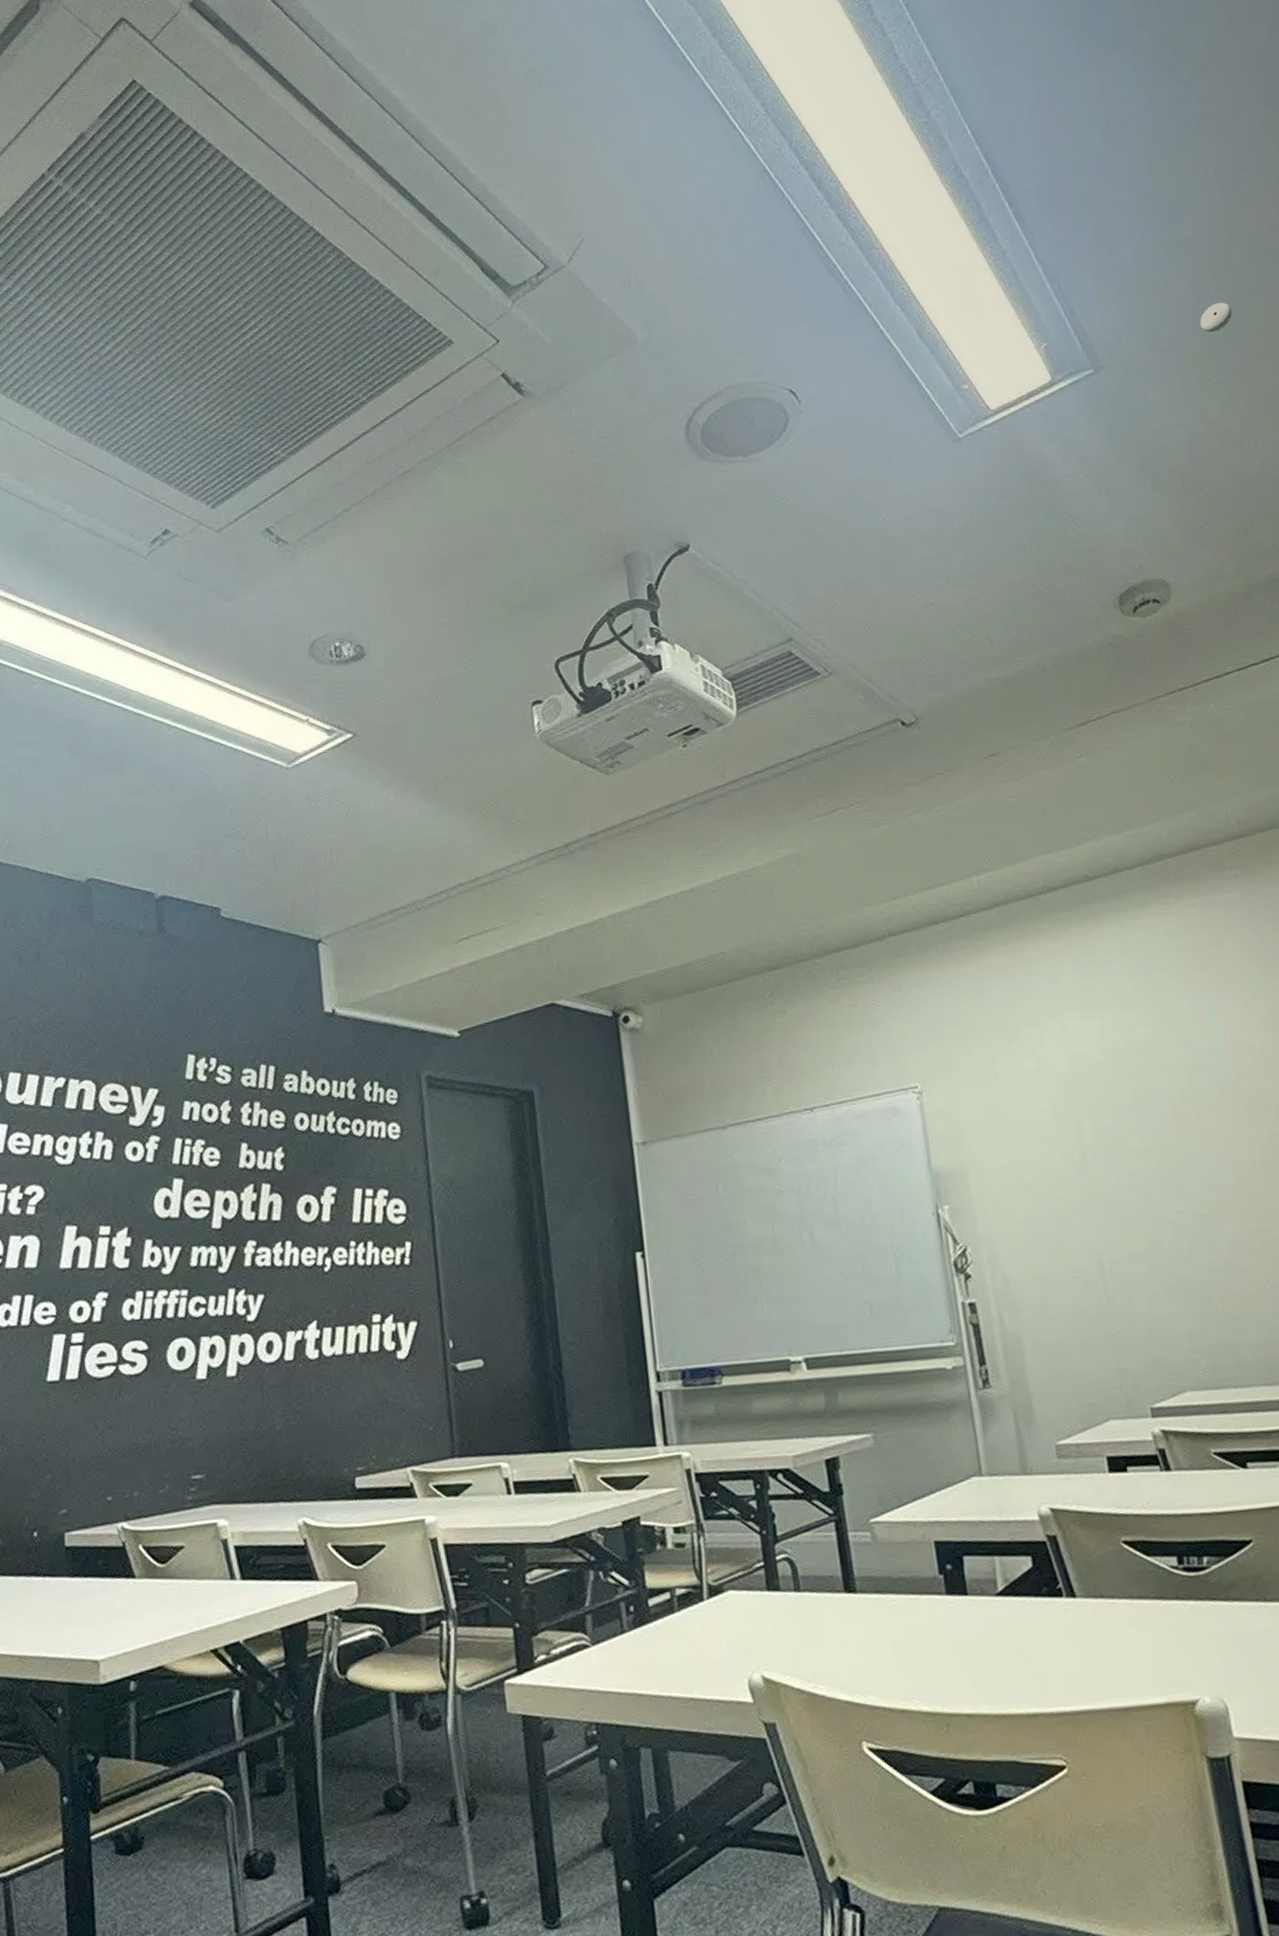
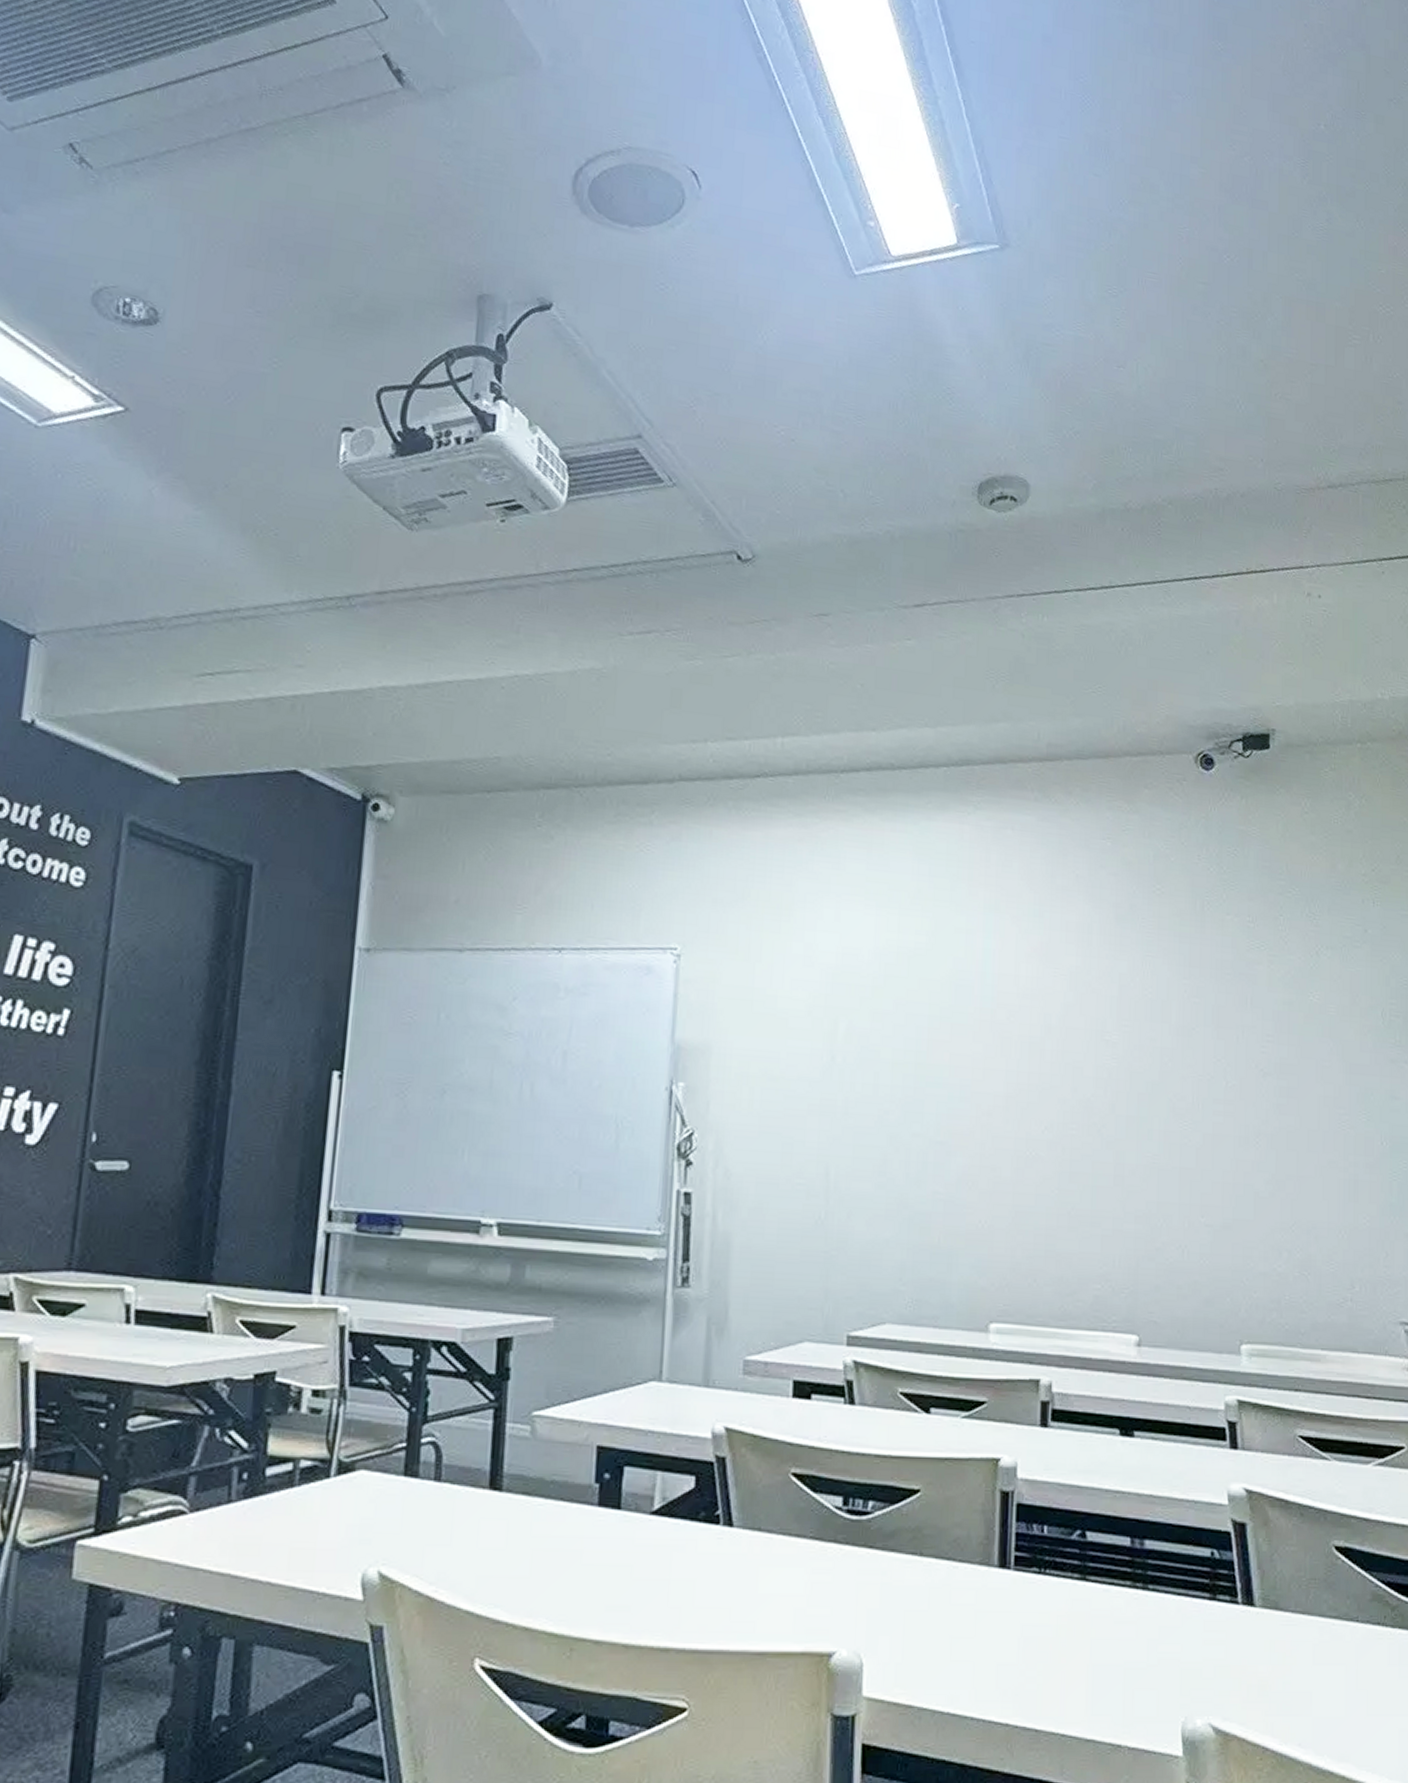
smoke detector: present [1200,302,1233,333] -> none [1109,216,1141,245]

